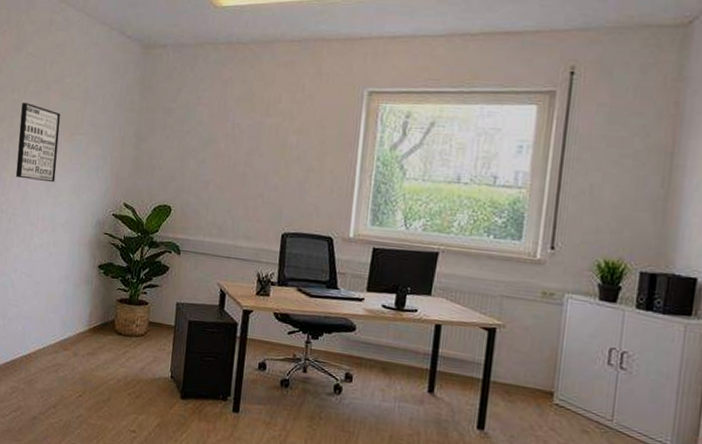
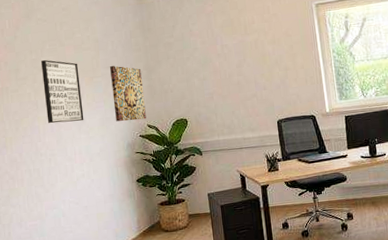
wall art: none [90,124,130,196] -> present [110,65,147,122]

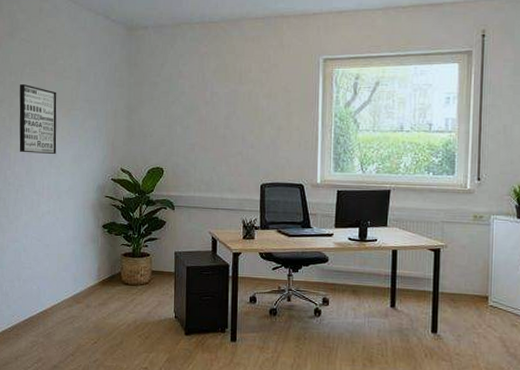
wall art: present [110,65,147,122] -> none [88,100,122,162]

